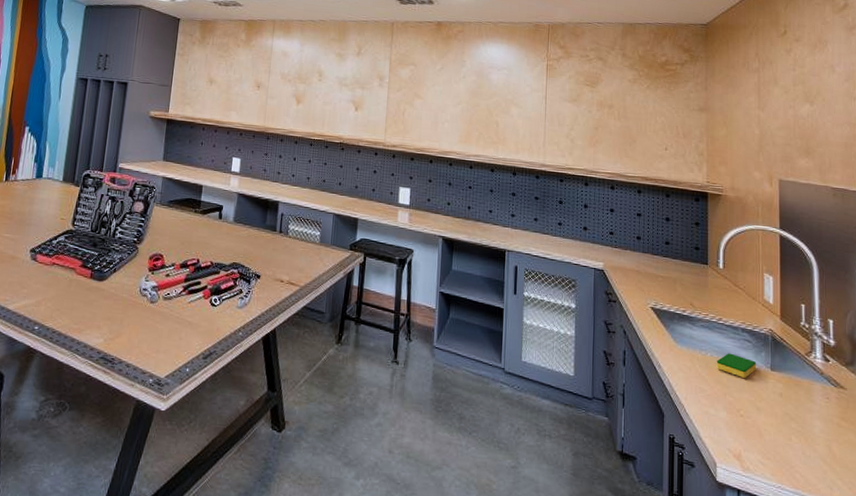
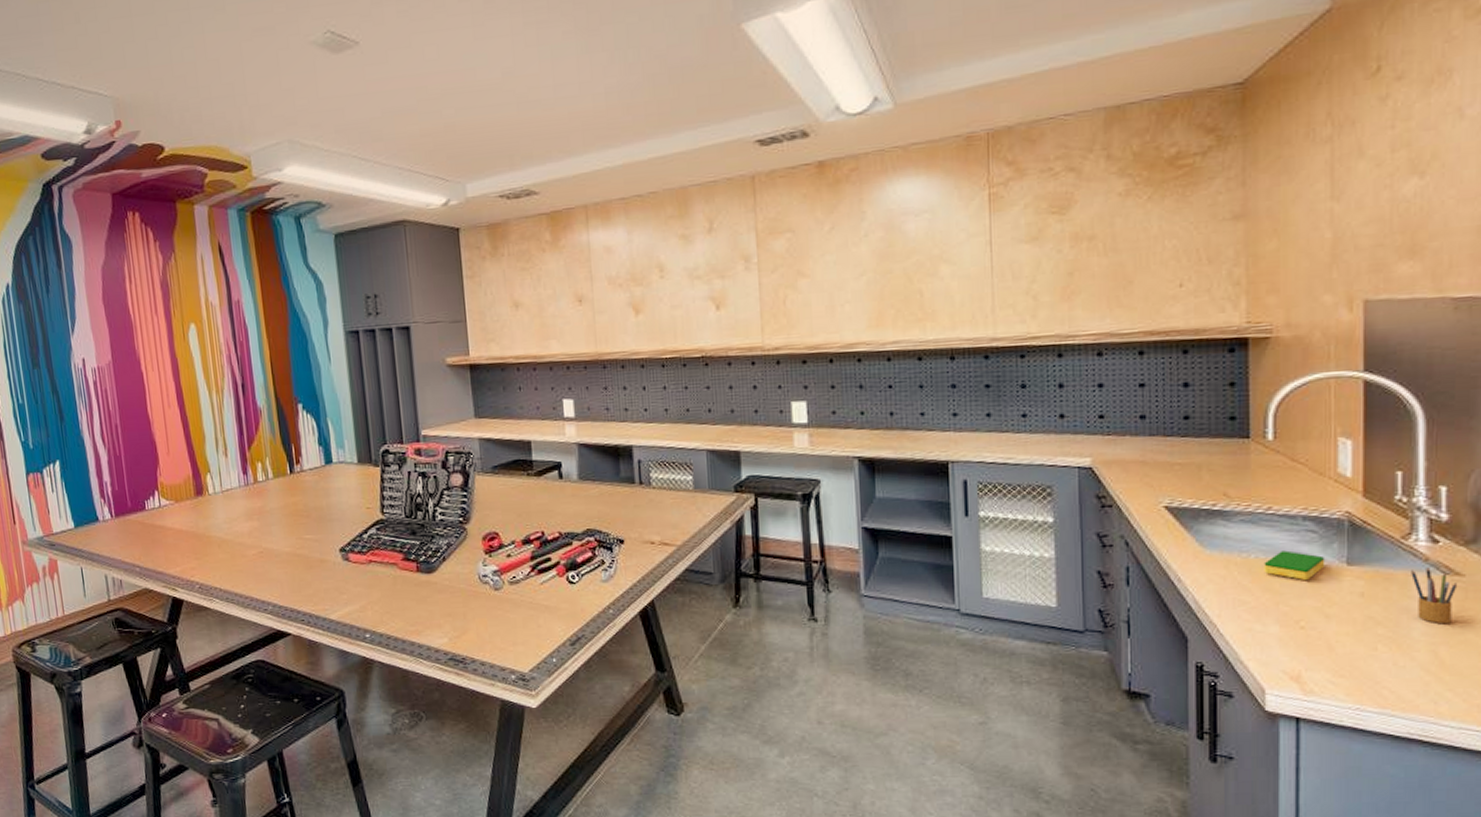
pencil box: none [812,380,842,426] -> present [1411,568,1456,624]

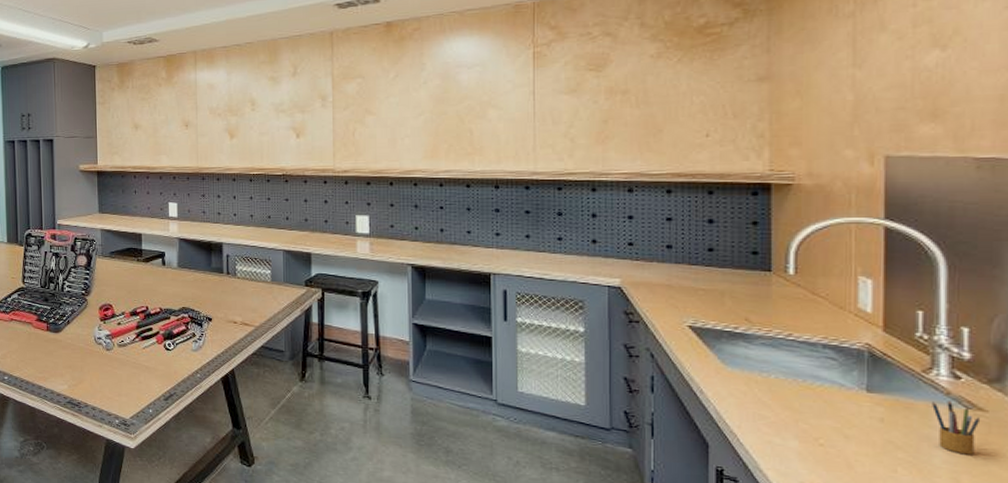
dish sponge: present [1264,550,1325,580] -> none [783,374,845,402]

